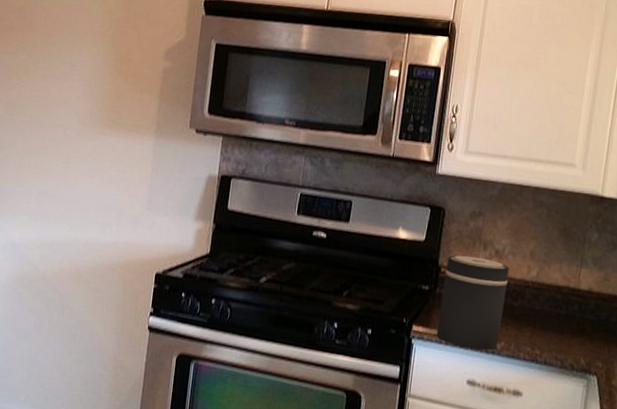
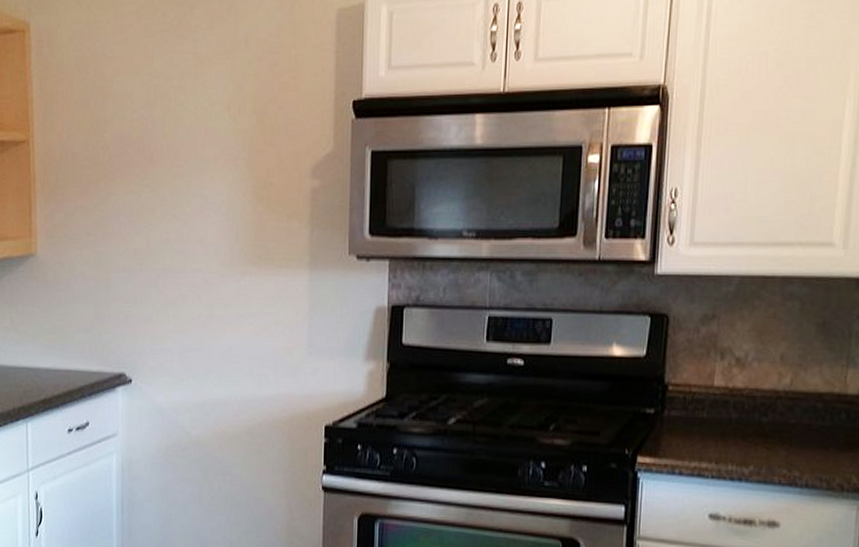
cylinder: present [436,255,509,351] -> none [667,368,755,478]

